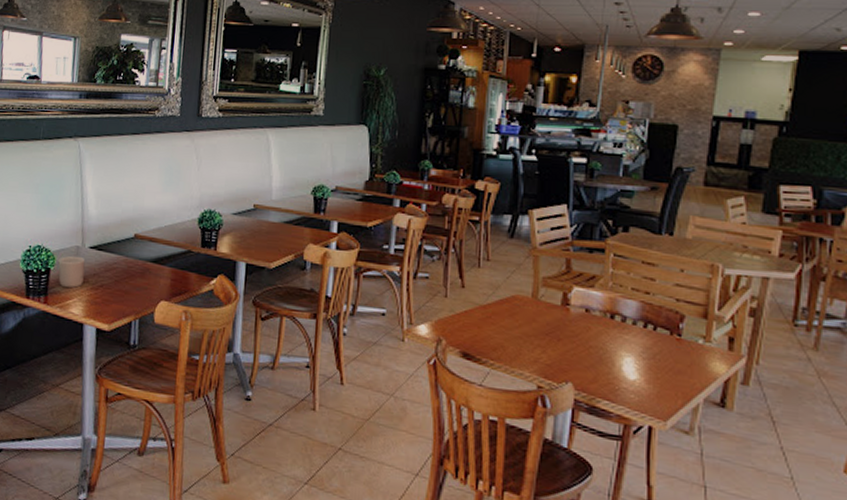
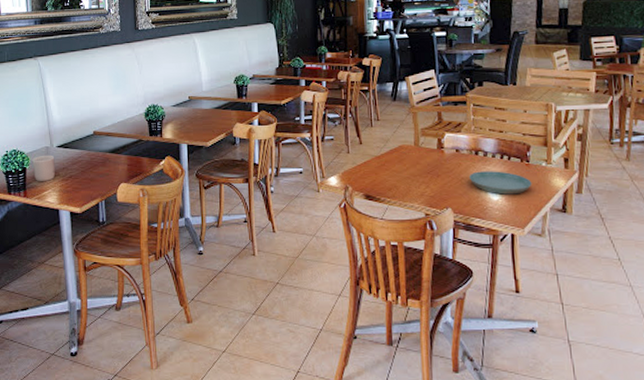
saucer: none [599,340,683,376] -> present [468,171,532,195]

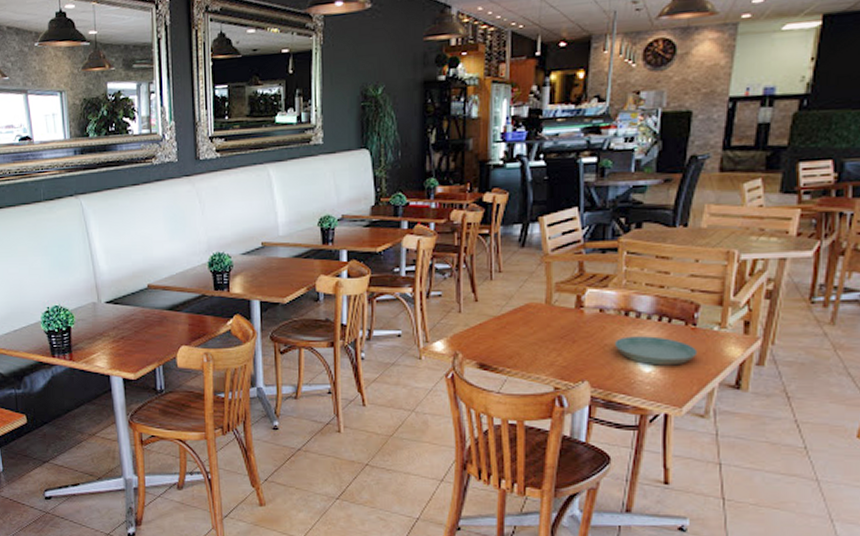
mug: present [32,155,55,182] -> none [77,312,104,344]

